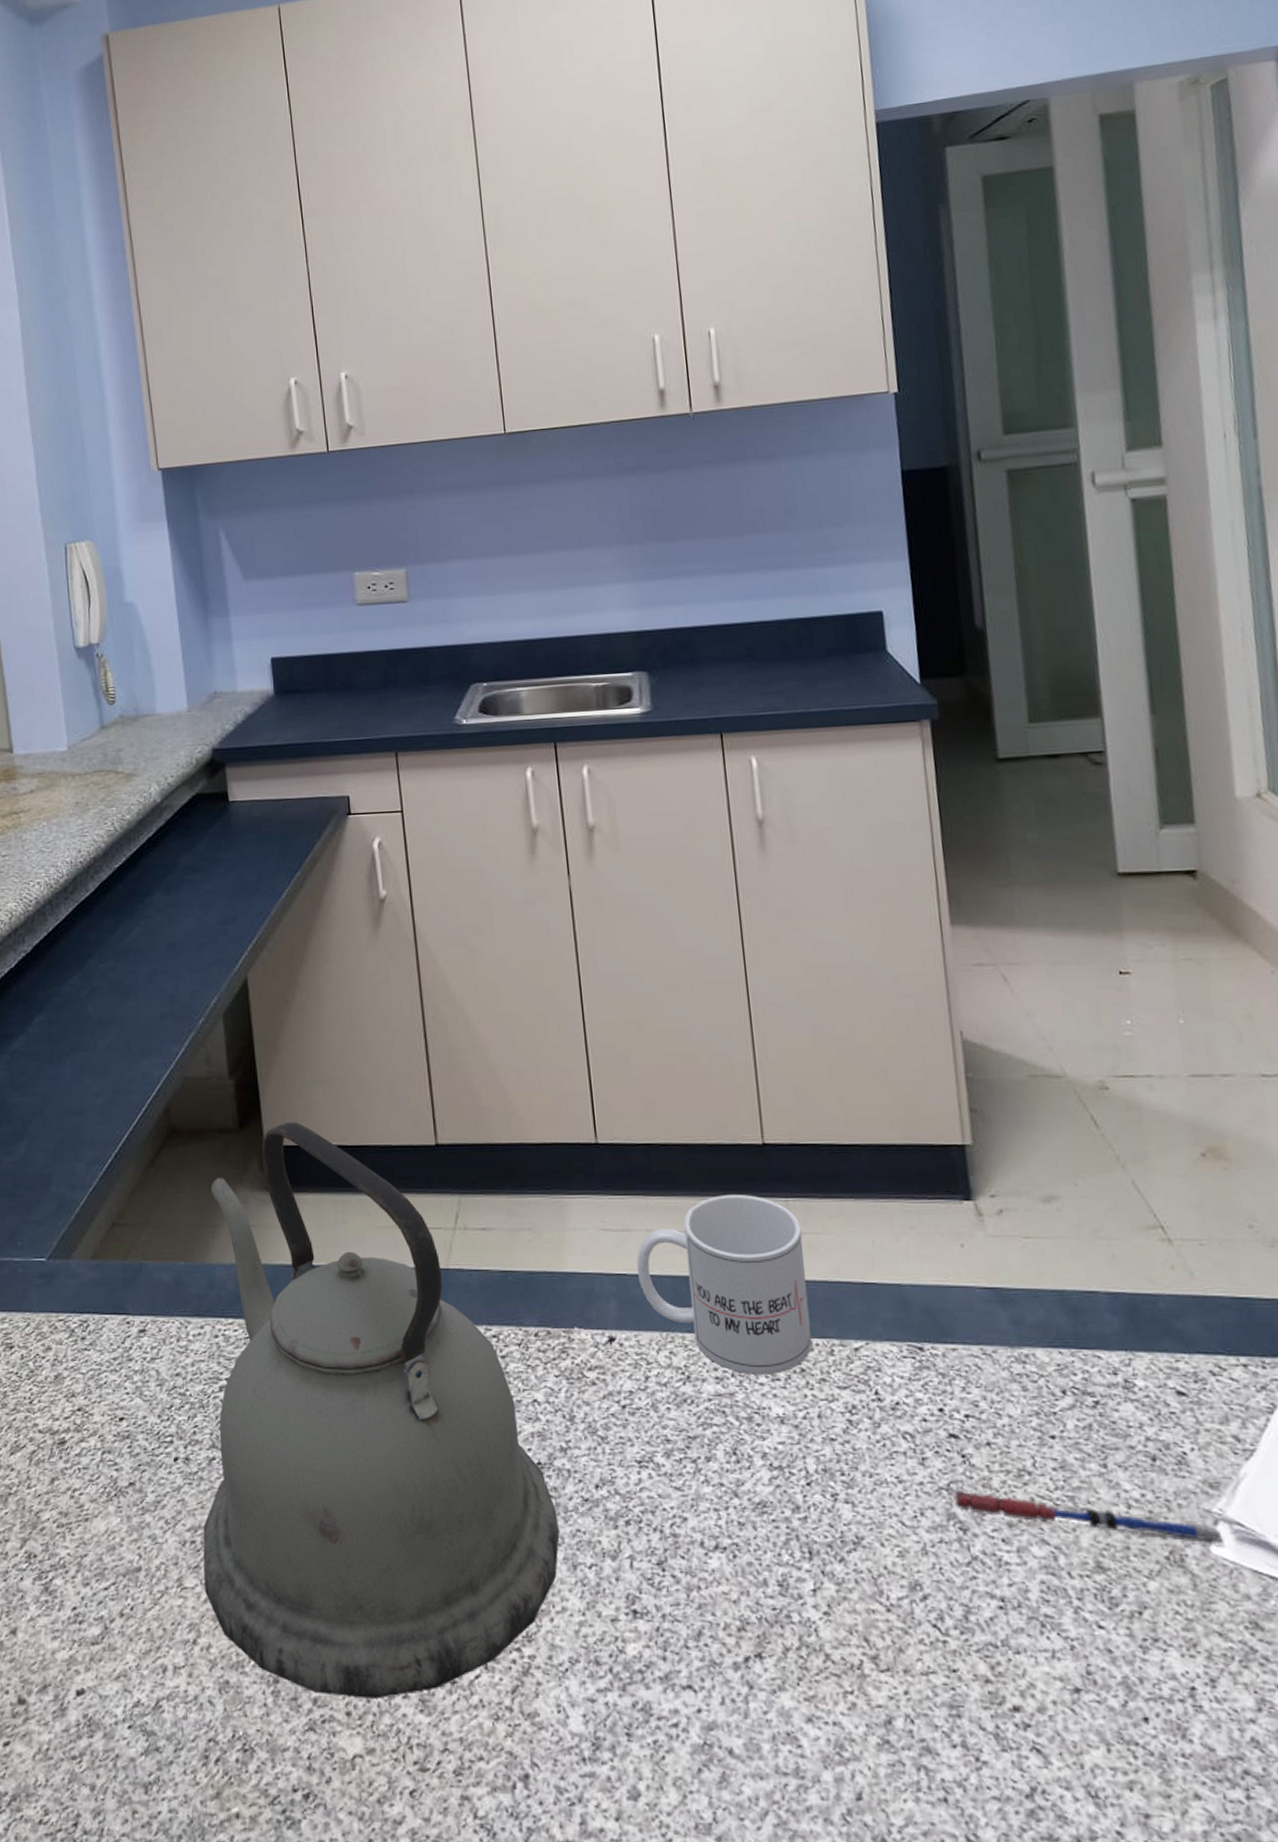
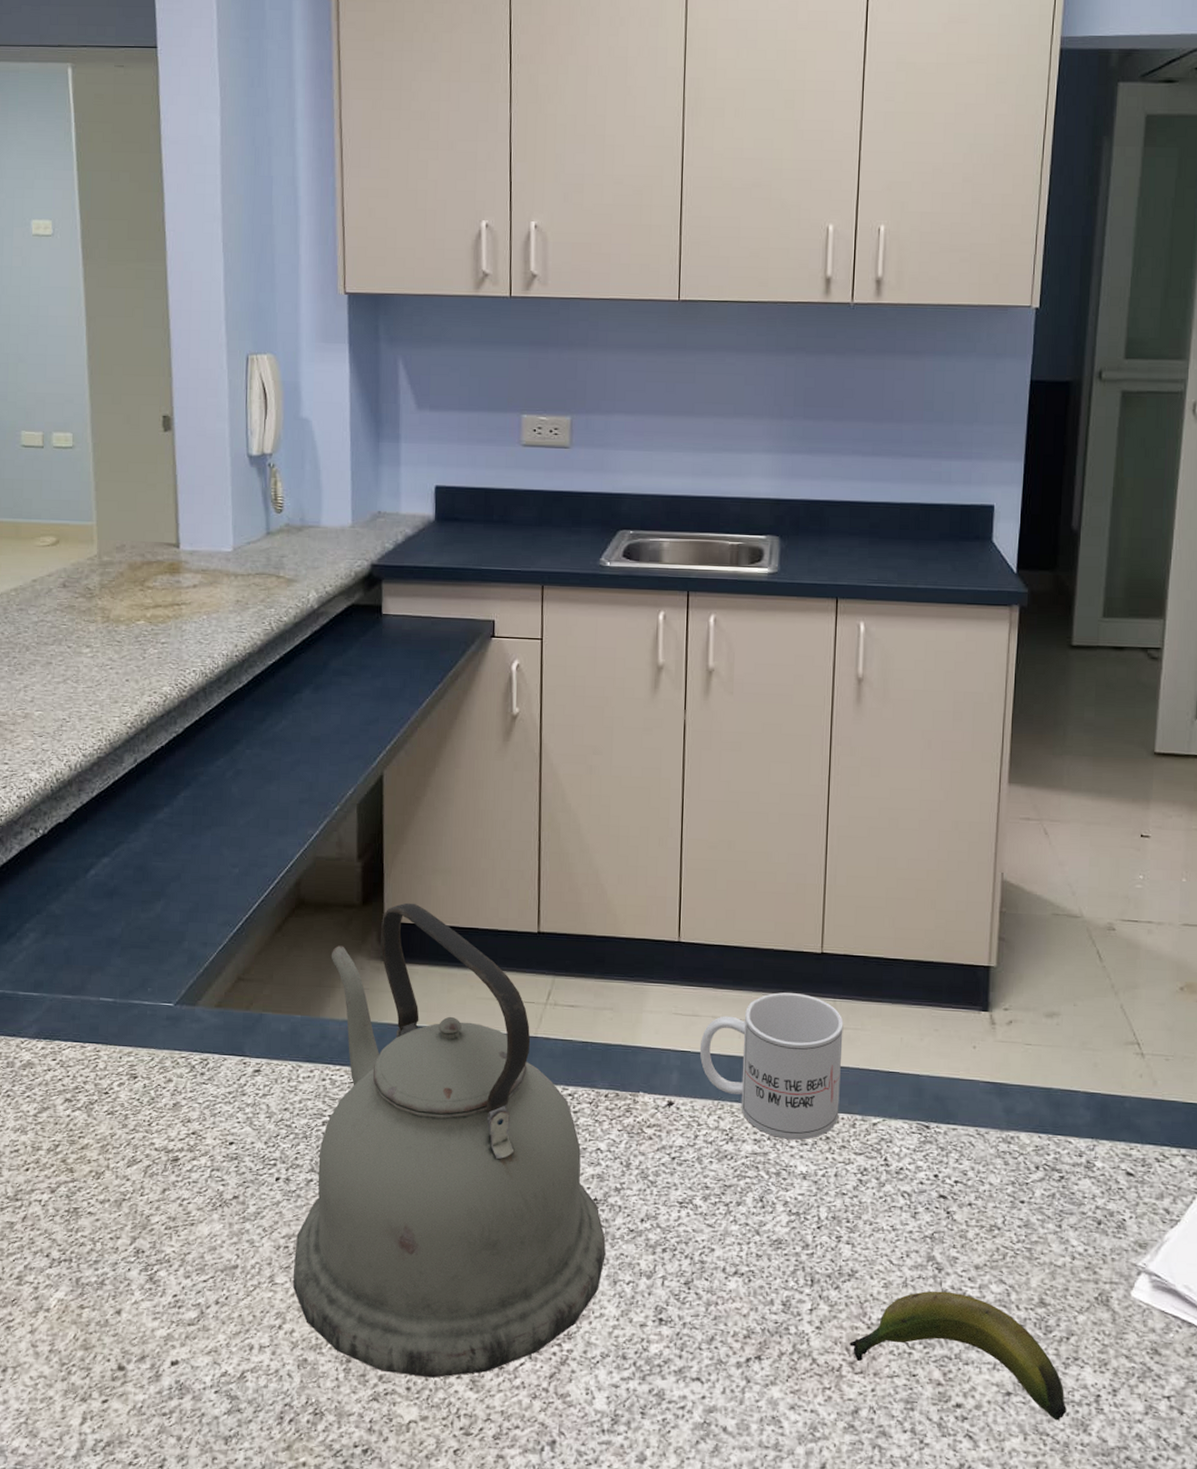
banana: none [867,1558,1156,1724] -> present [849,1291,1066,1421]
pen: present [954,1490,1224,1545] -> none [936,1238,1142,1291]

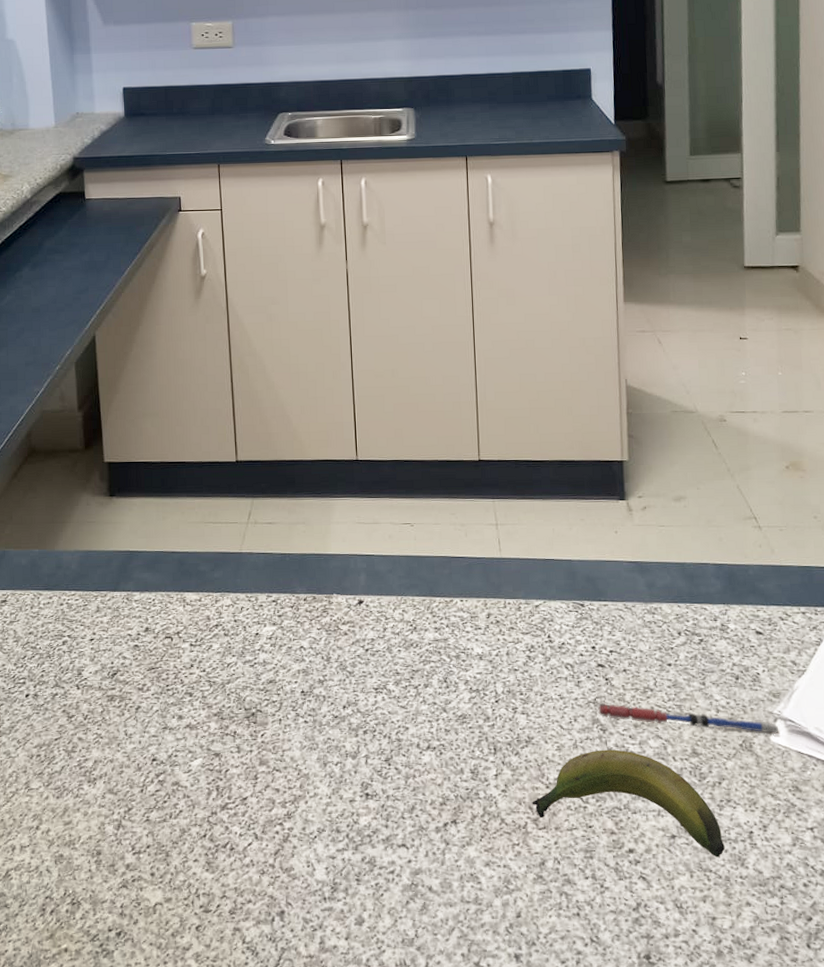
kettle: present [293,902,606,1378] -> none [46,444,315,863]
mug: present [699,992,844,1140] -> none [381,497,506,625]
pen: none [936,1238,1142,1291] -> present [598,703,780,735]

